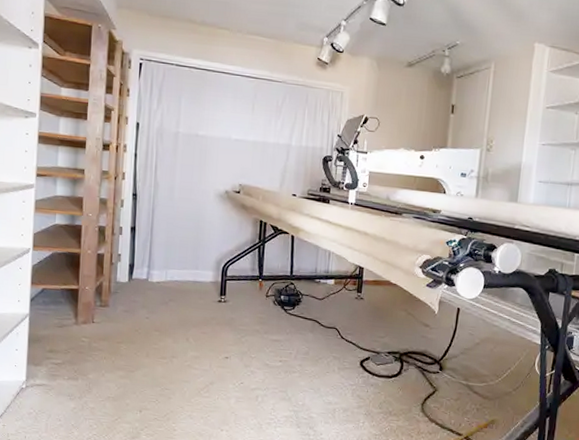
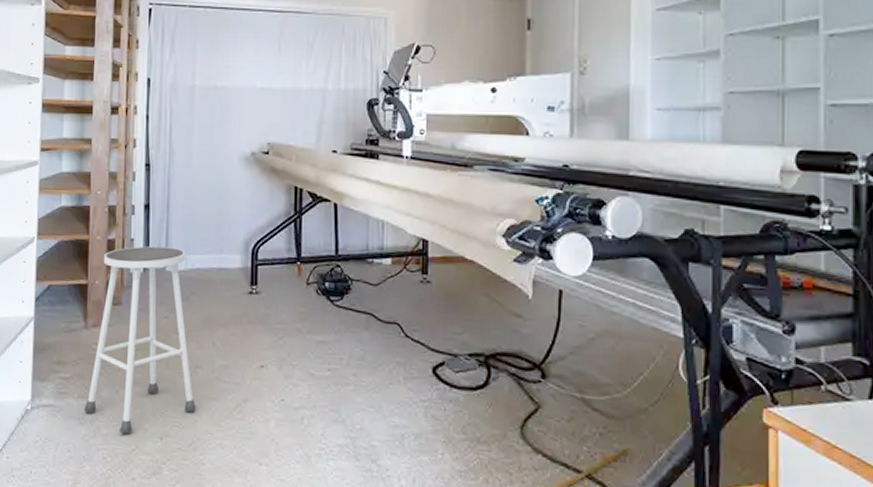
stool: none [73,260,171,408] -> present [84,246,196,434]

